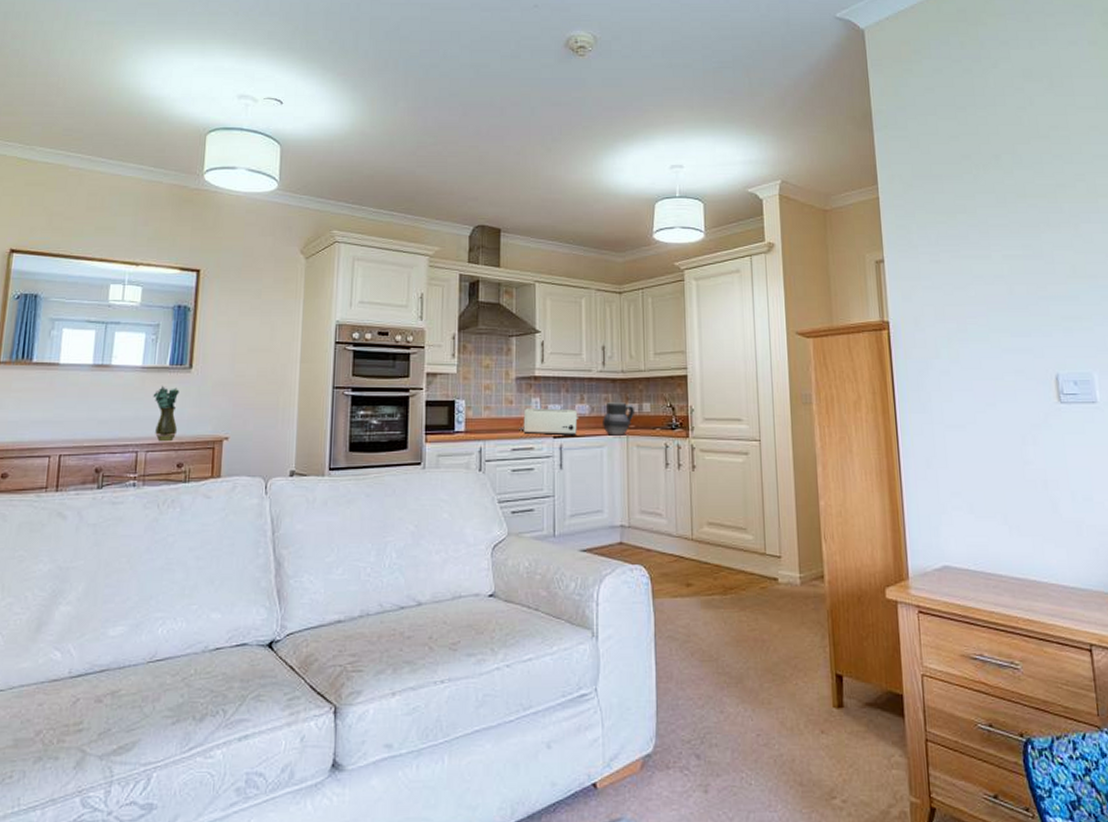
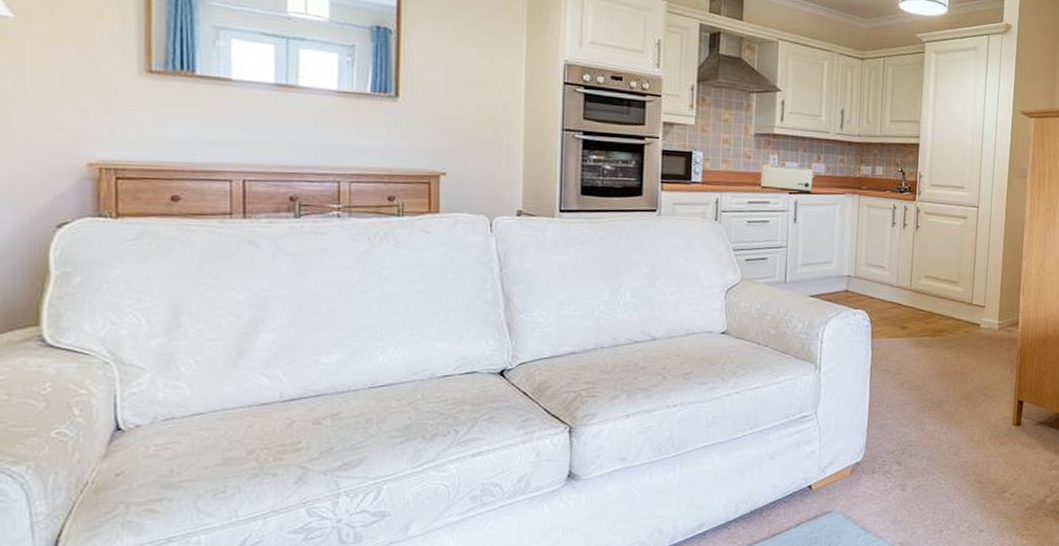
vase: present [153,385,180,442] -> none [353,112,386,174]
ceramic jug: present [603,402,634,436] -> none [837,164,868,195]

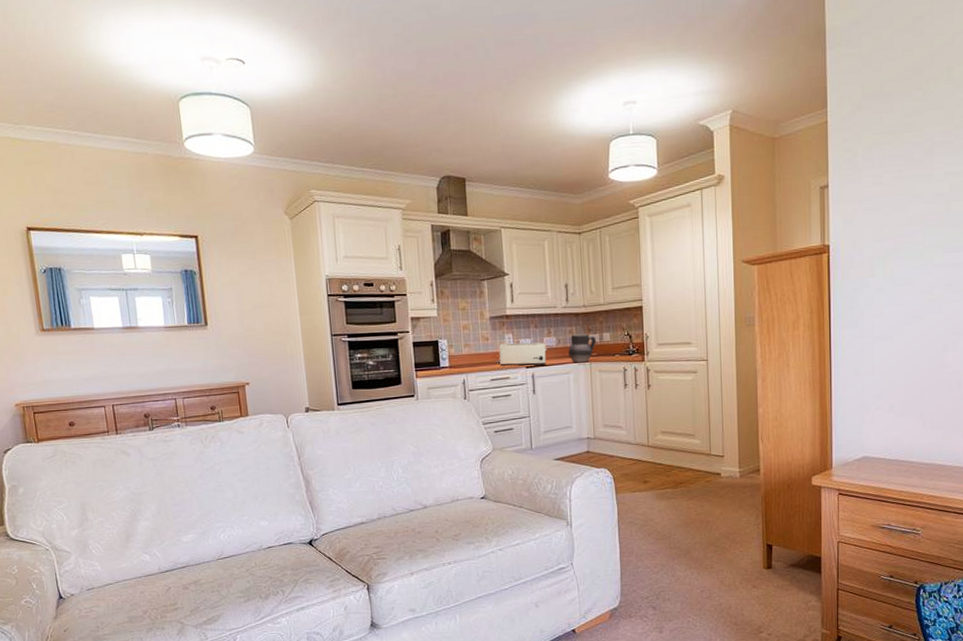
ceramic jug: none [837,164,868,195] -> present [568,333,596,363]

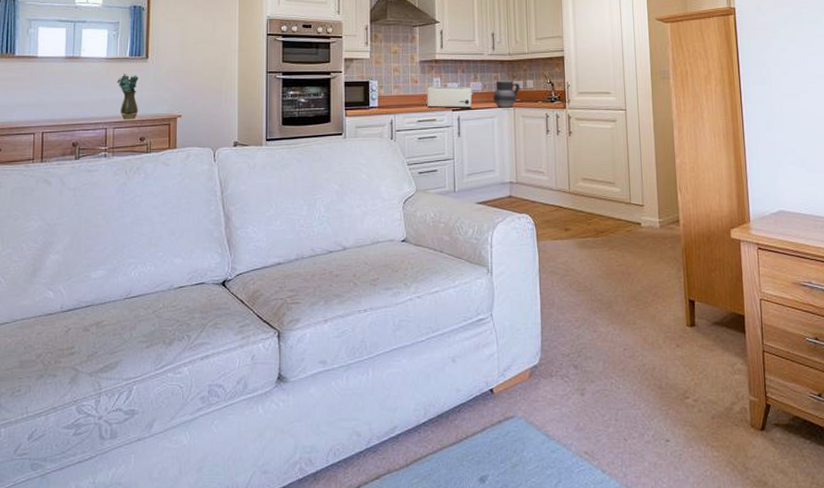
vase: none [179,341,206,390] -> present [117,73,139,120]

